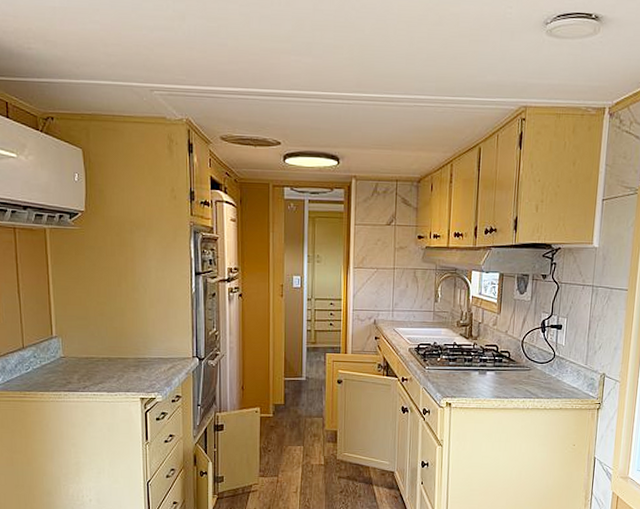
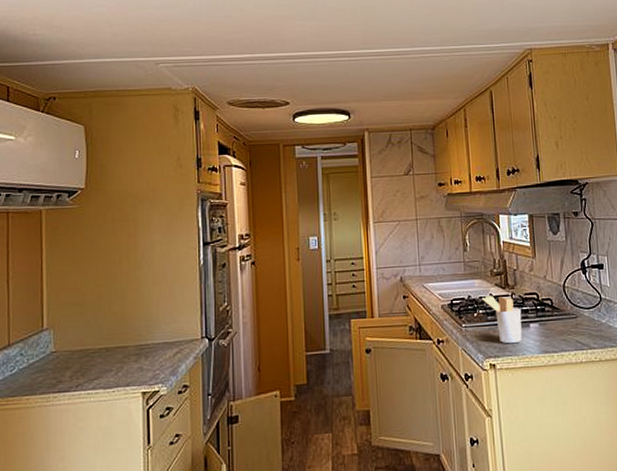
utensil holder: none [446,343,481,388] -> present [481,295,522,344]

